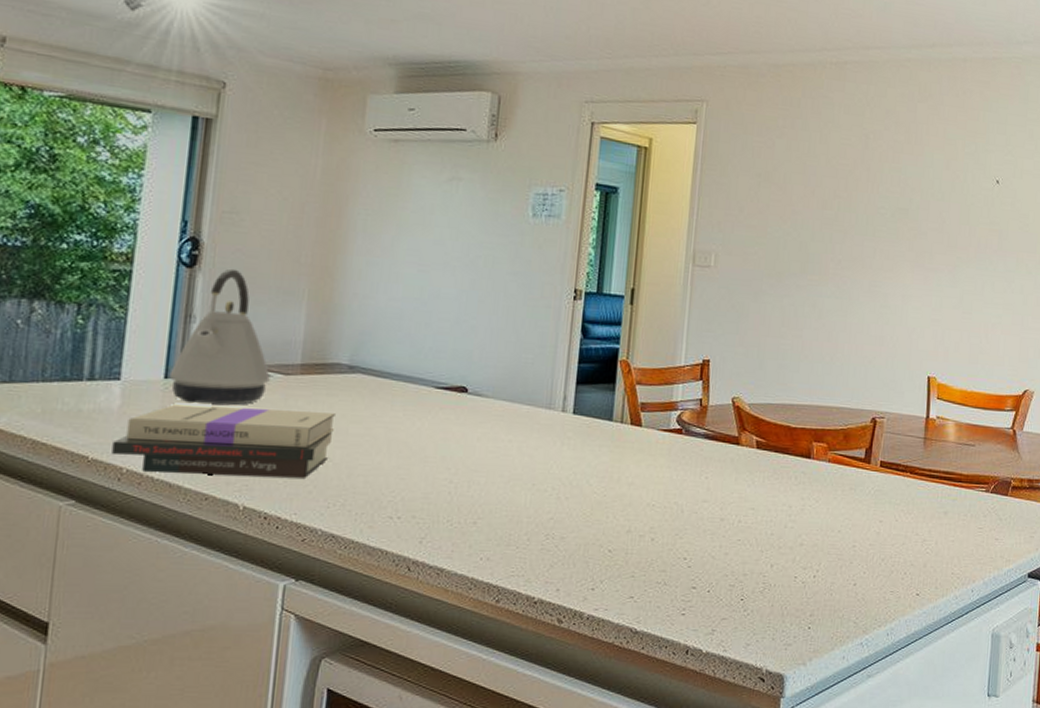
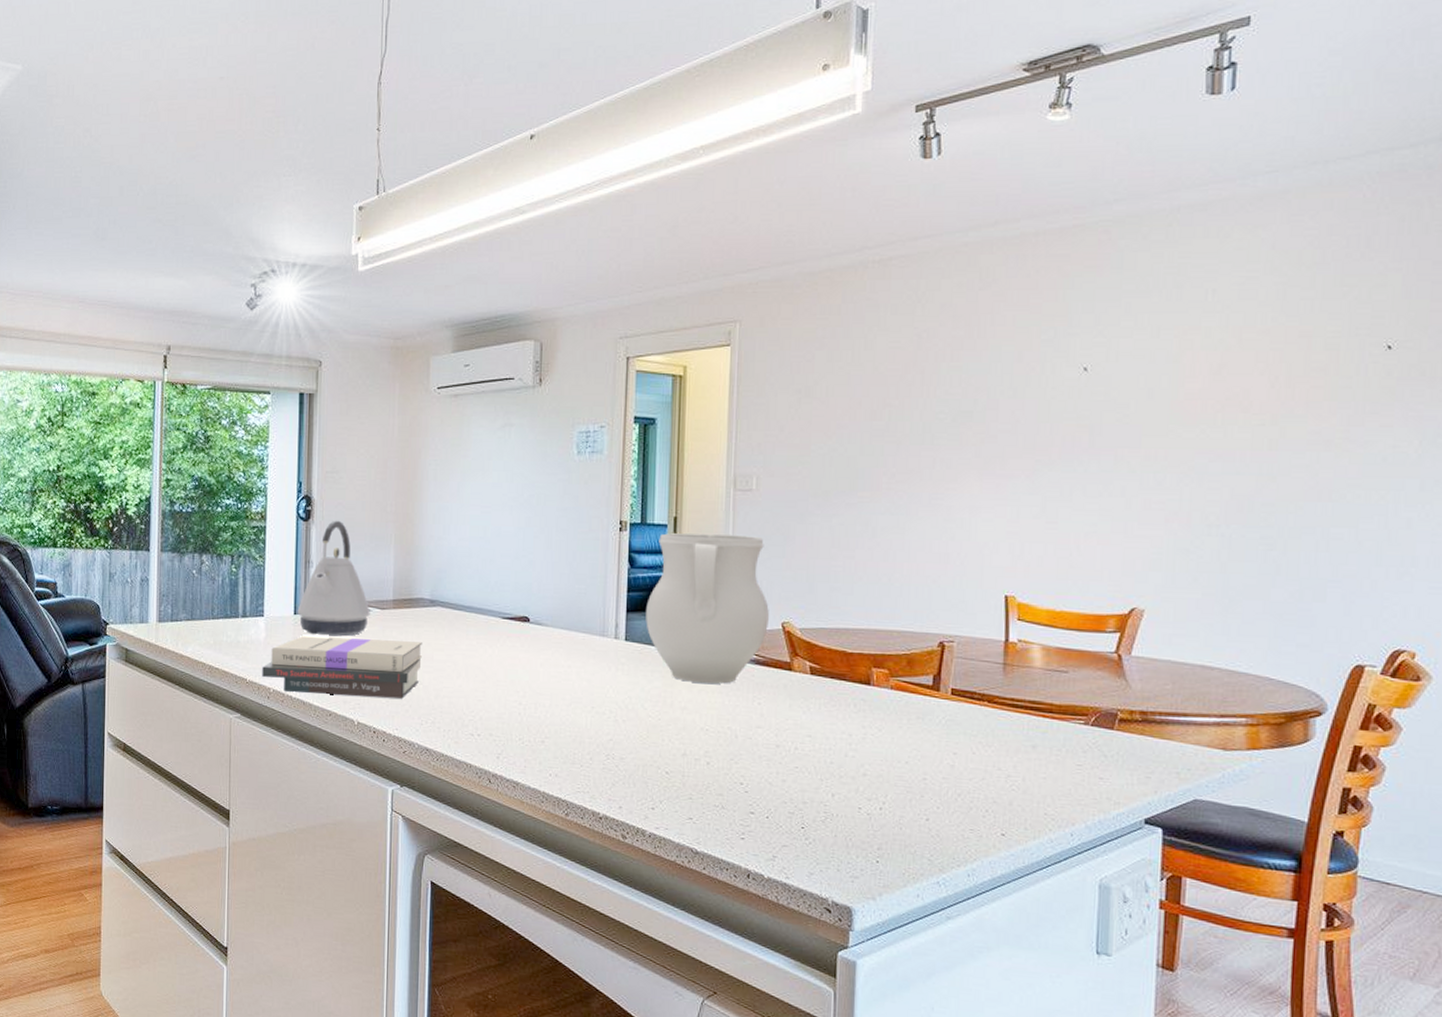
ceramic jug: none [596,304,721,458] -> present [646,533,769,684]

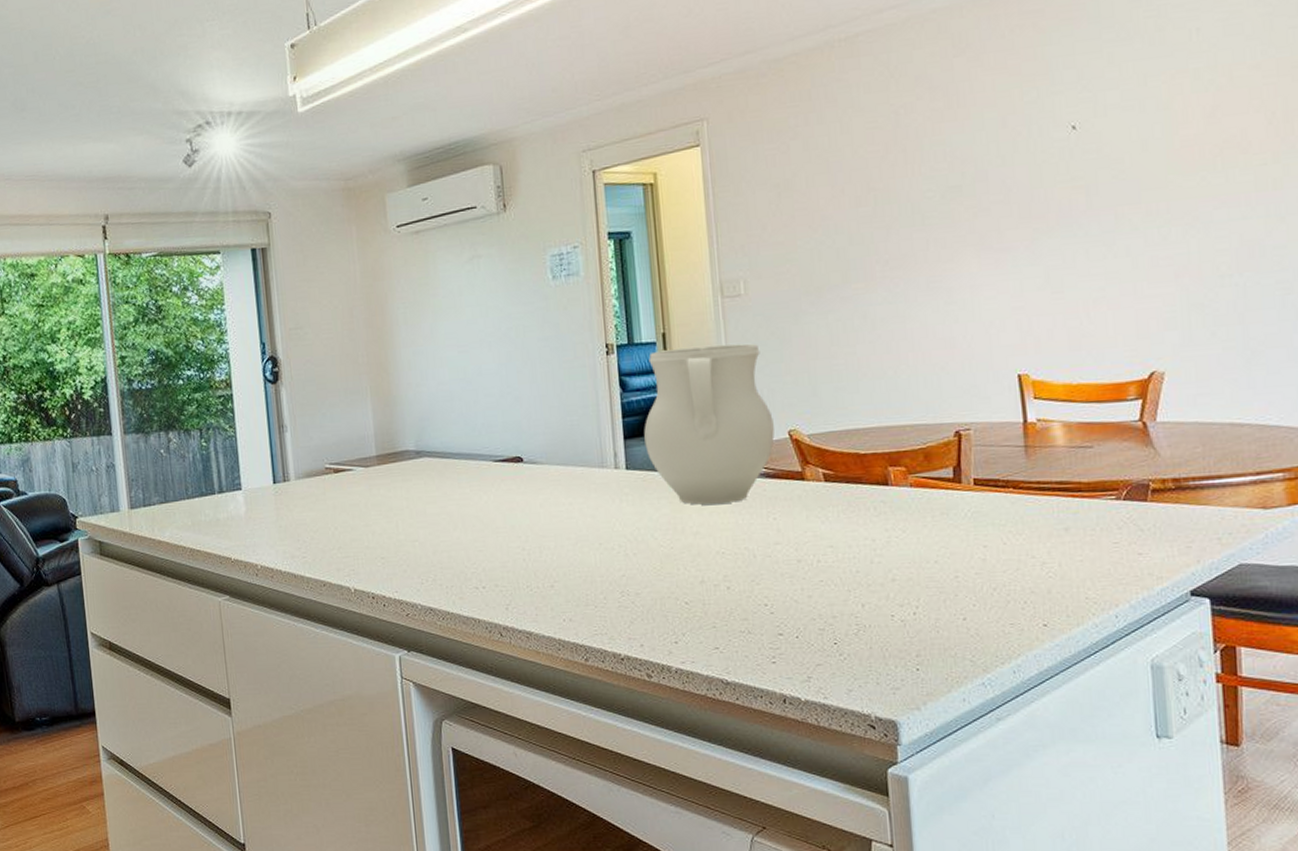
books: present [262,636,422,699] -> none [246,497,414,567]
kettle: present [297,520,370,636] -> none [276,378,354,503]

